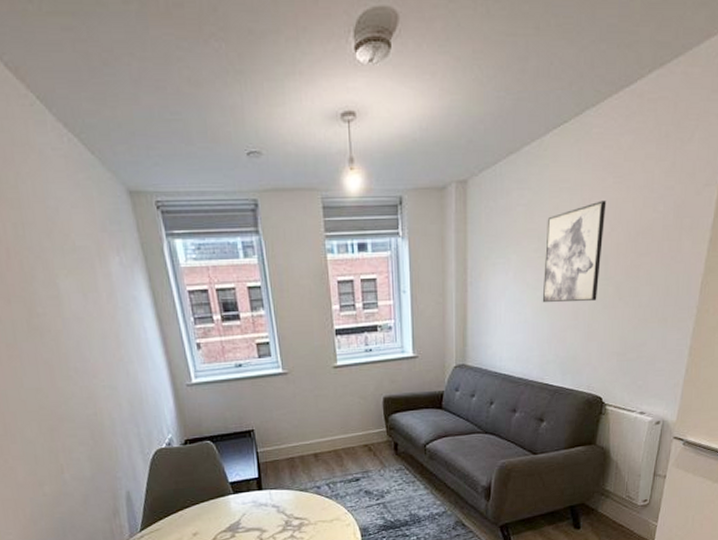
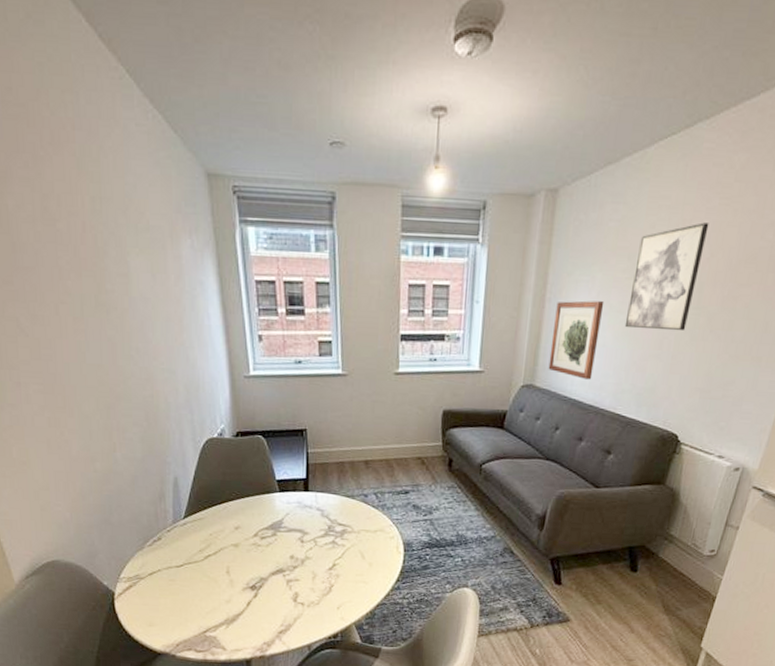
wall art: none [477,281,521,355] -> present [548,300,605,380]

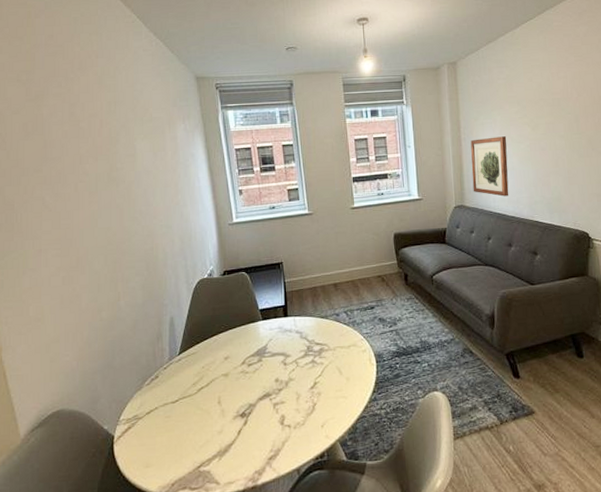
wall art: present [624,222,709,331] -> none [523,74,573,154]

